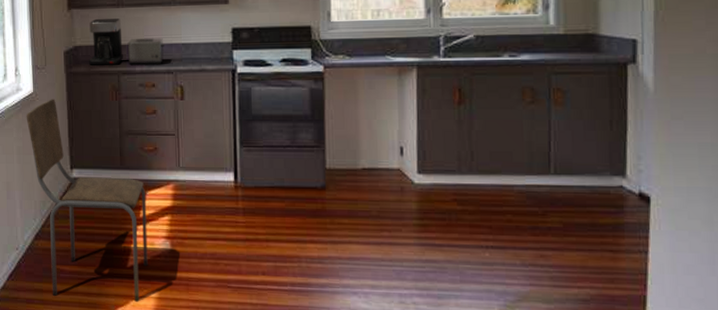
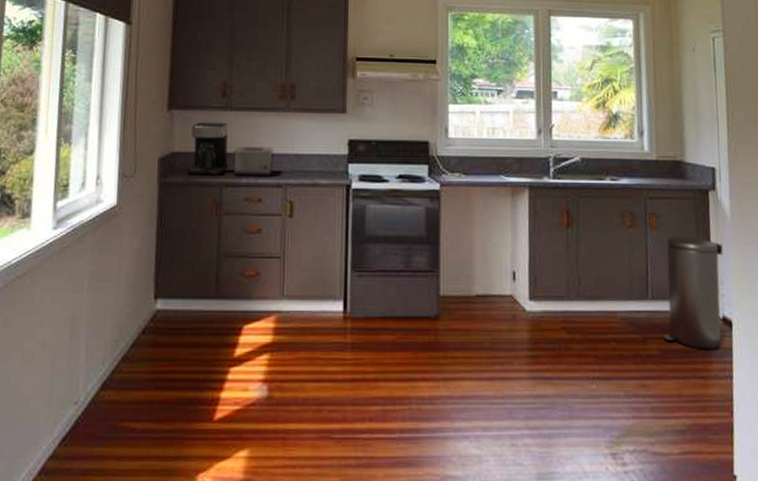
dining chair: present [26,99,148,302] -> none [104,213,243,464]
pedal bin: none [565,112,642,225] -> present [662,236,723,350]

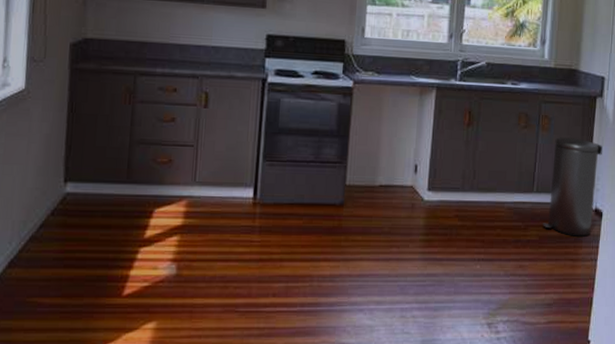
coffee maker: present [186,121,229,176] -> none [99,9,144,64]
toaster: present [232,147,275,178] -> none [148,36,192,68]

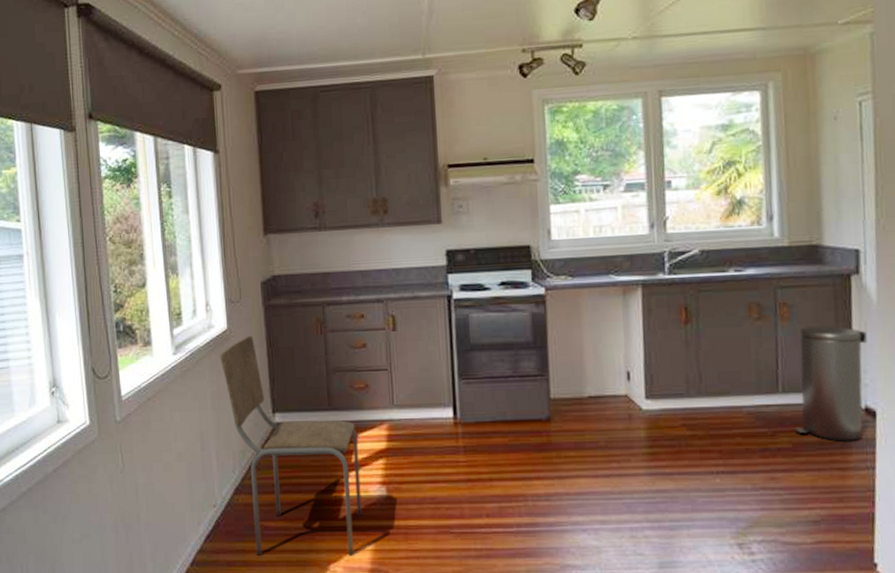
dining chair: none [12,98,154,335] -> present [220,335,362,556]

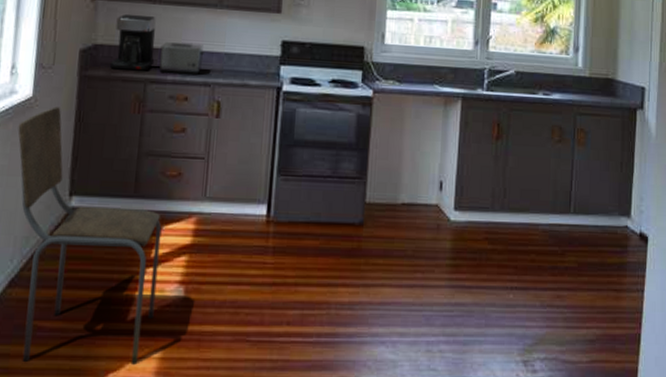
coffee maker: none [288,243,329,296] -> present [109,14,156,71]
toaster: none [331,264,373,294] -> present [158,42,204,76]
pedal bin: present [794,326,867,442] -> none [581,153,645,264]

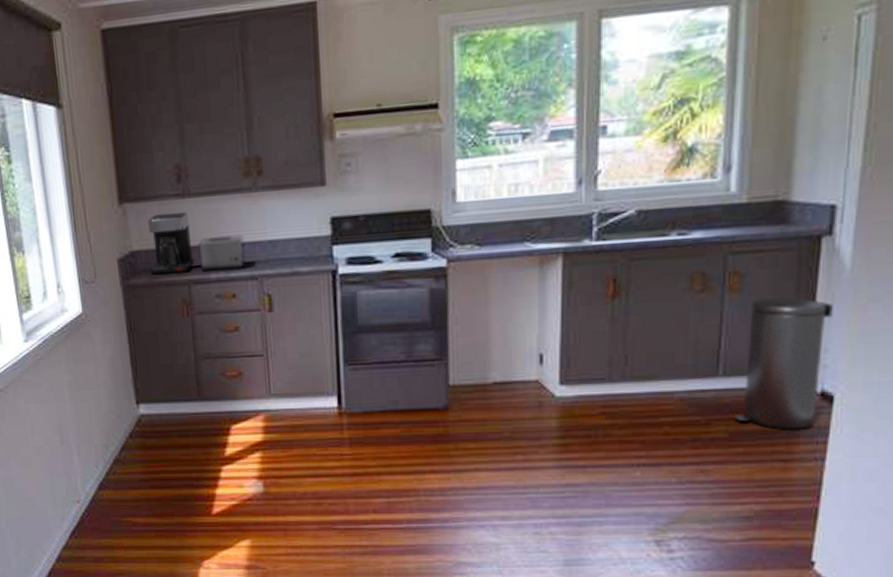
dining chair: present [18,106,162,365] -> none [75,320,237,553]
pedal bin: none [581,153,645,264] -> present [733,297,833,430]

